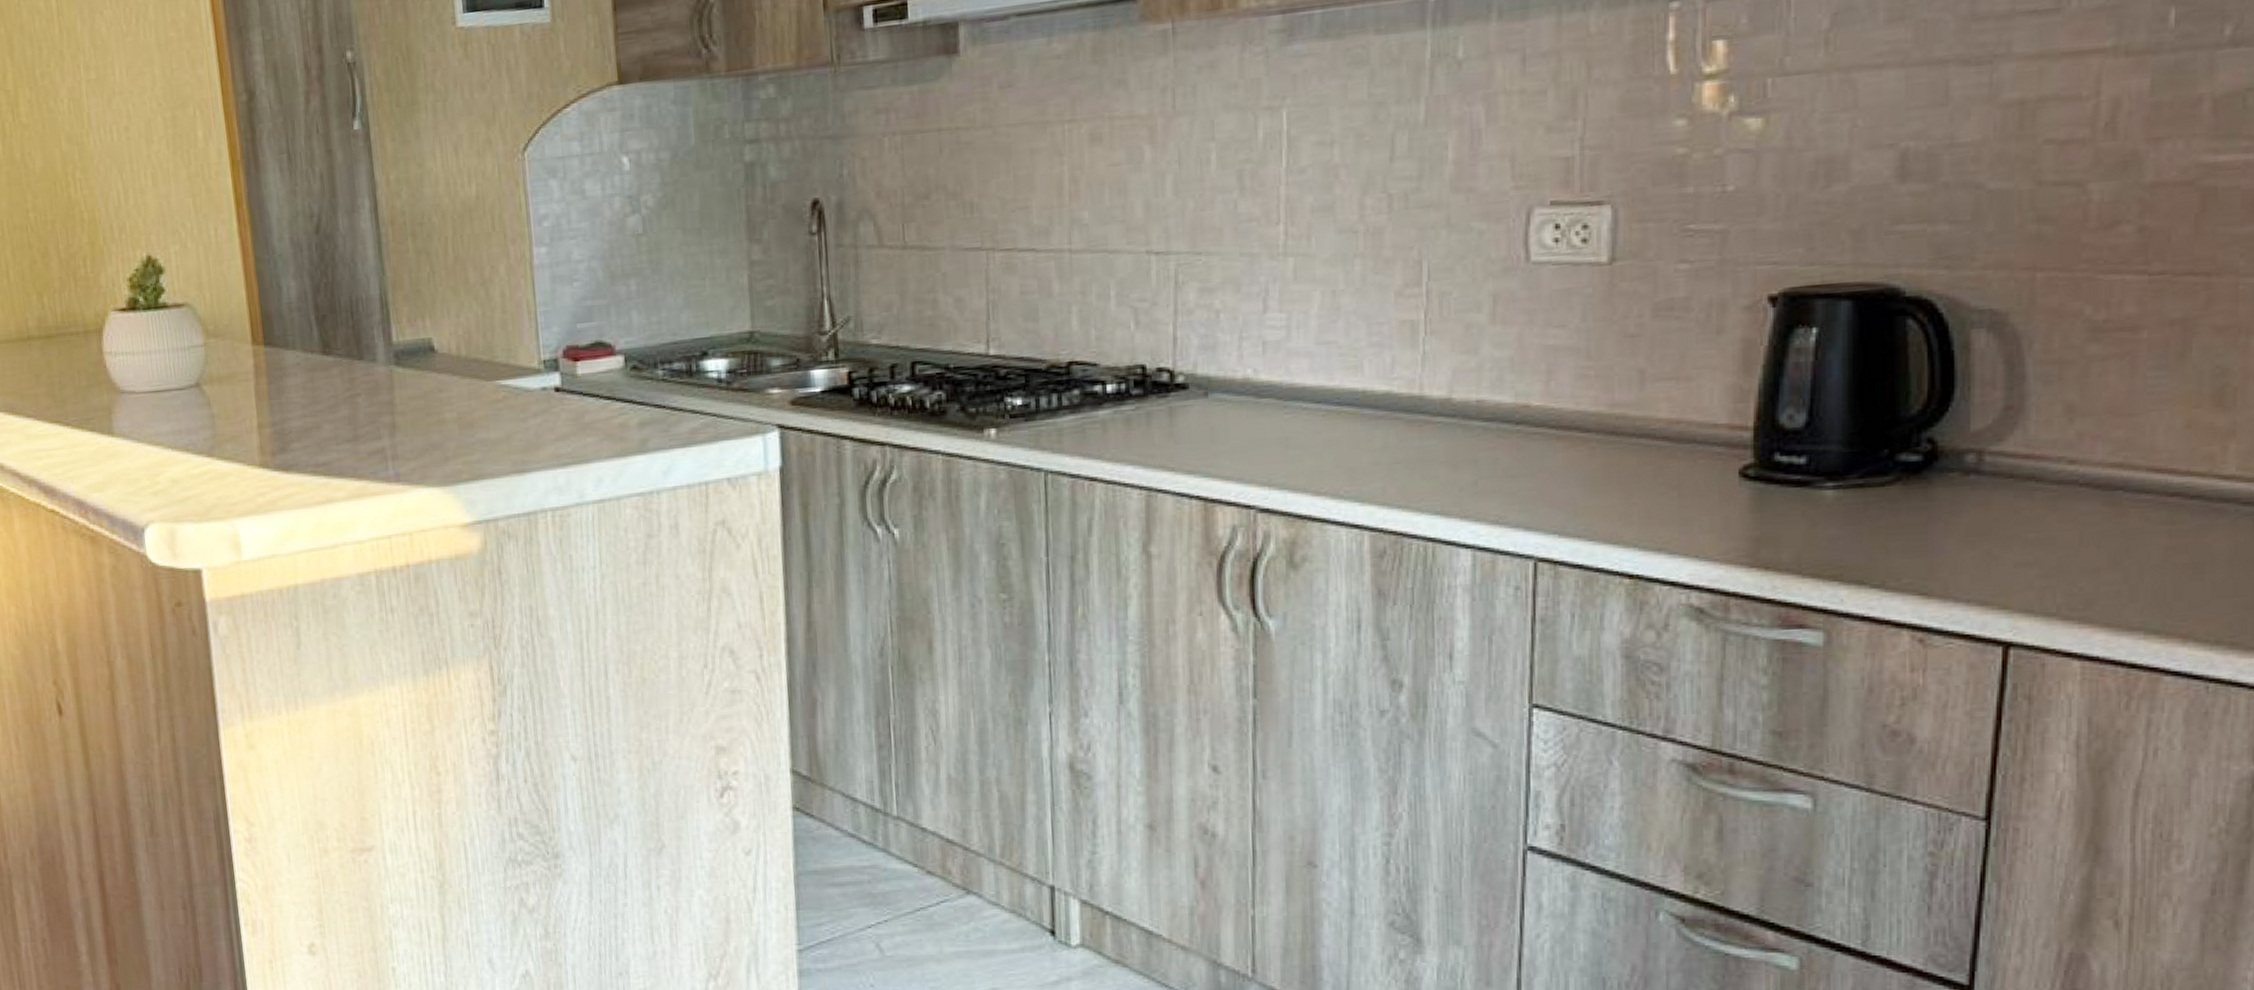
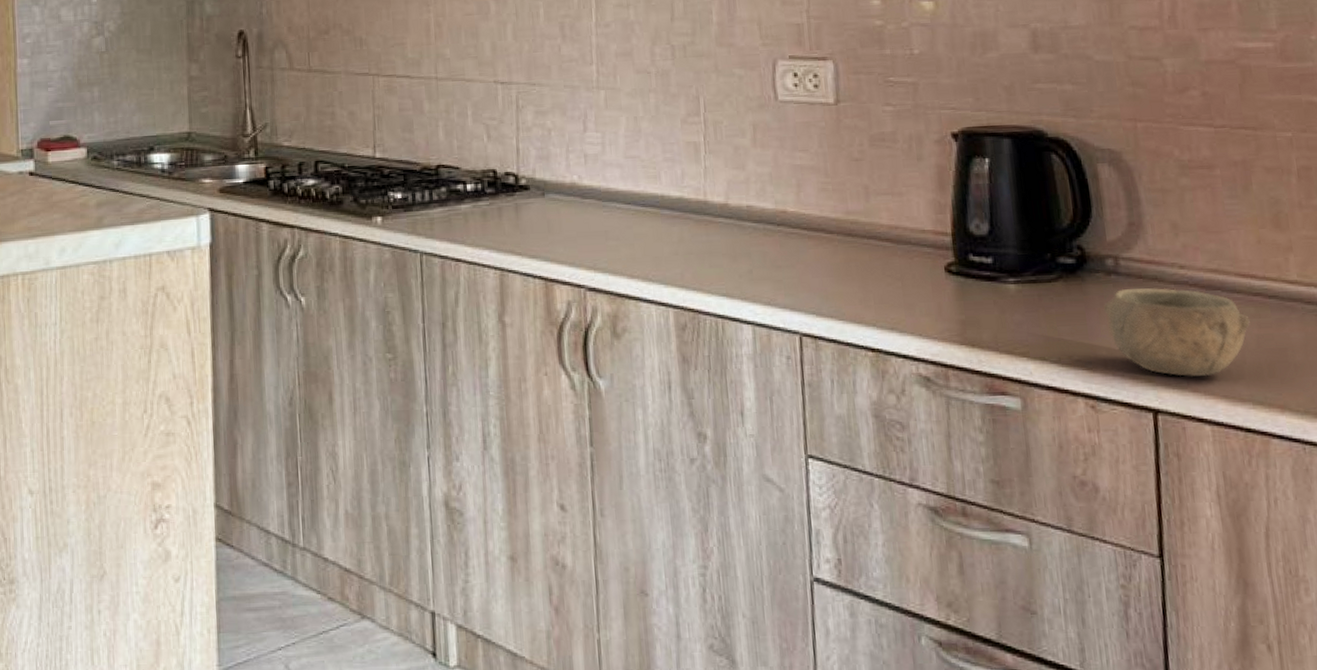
bowl: none [1954,489,2158,601] -> present [1104,288,1250,377]

